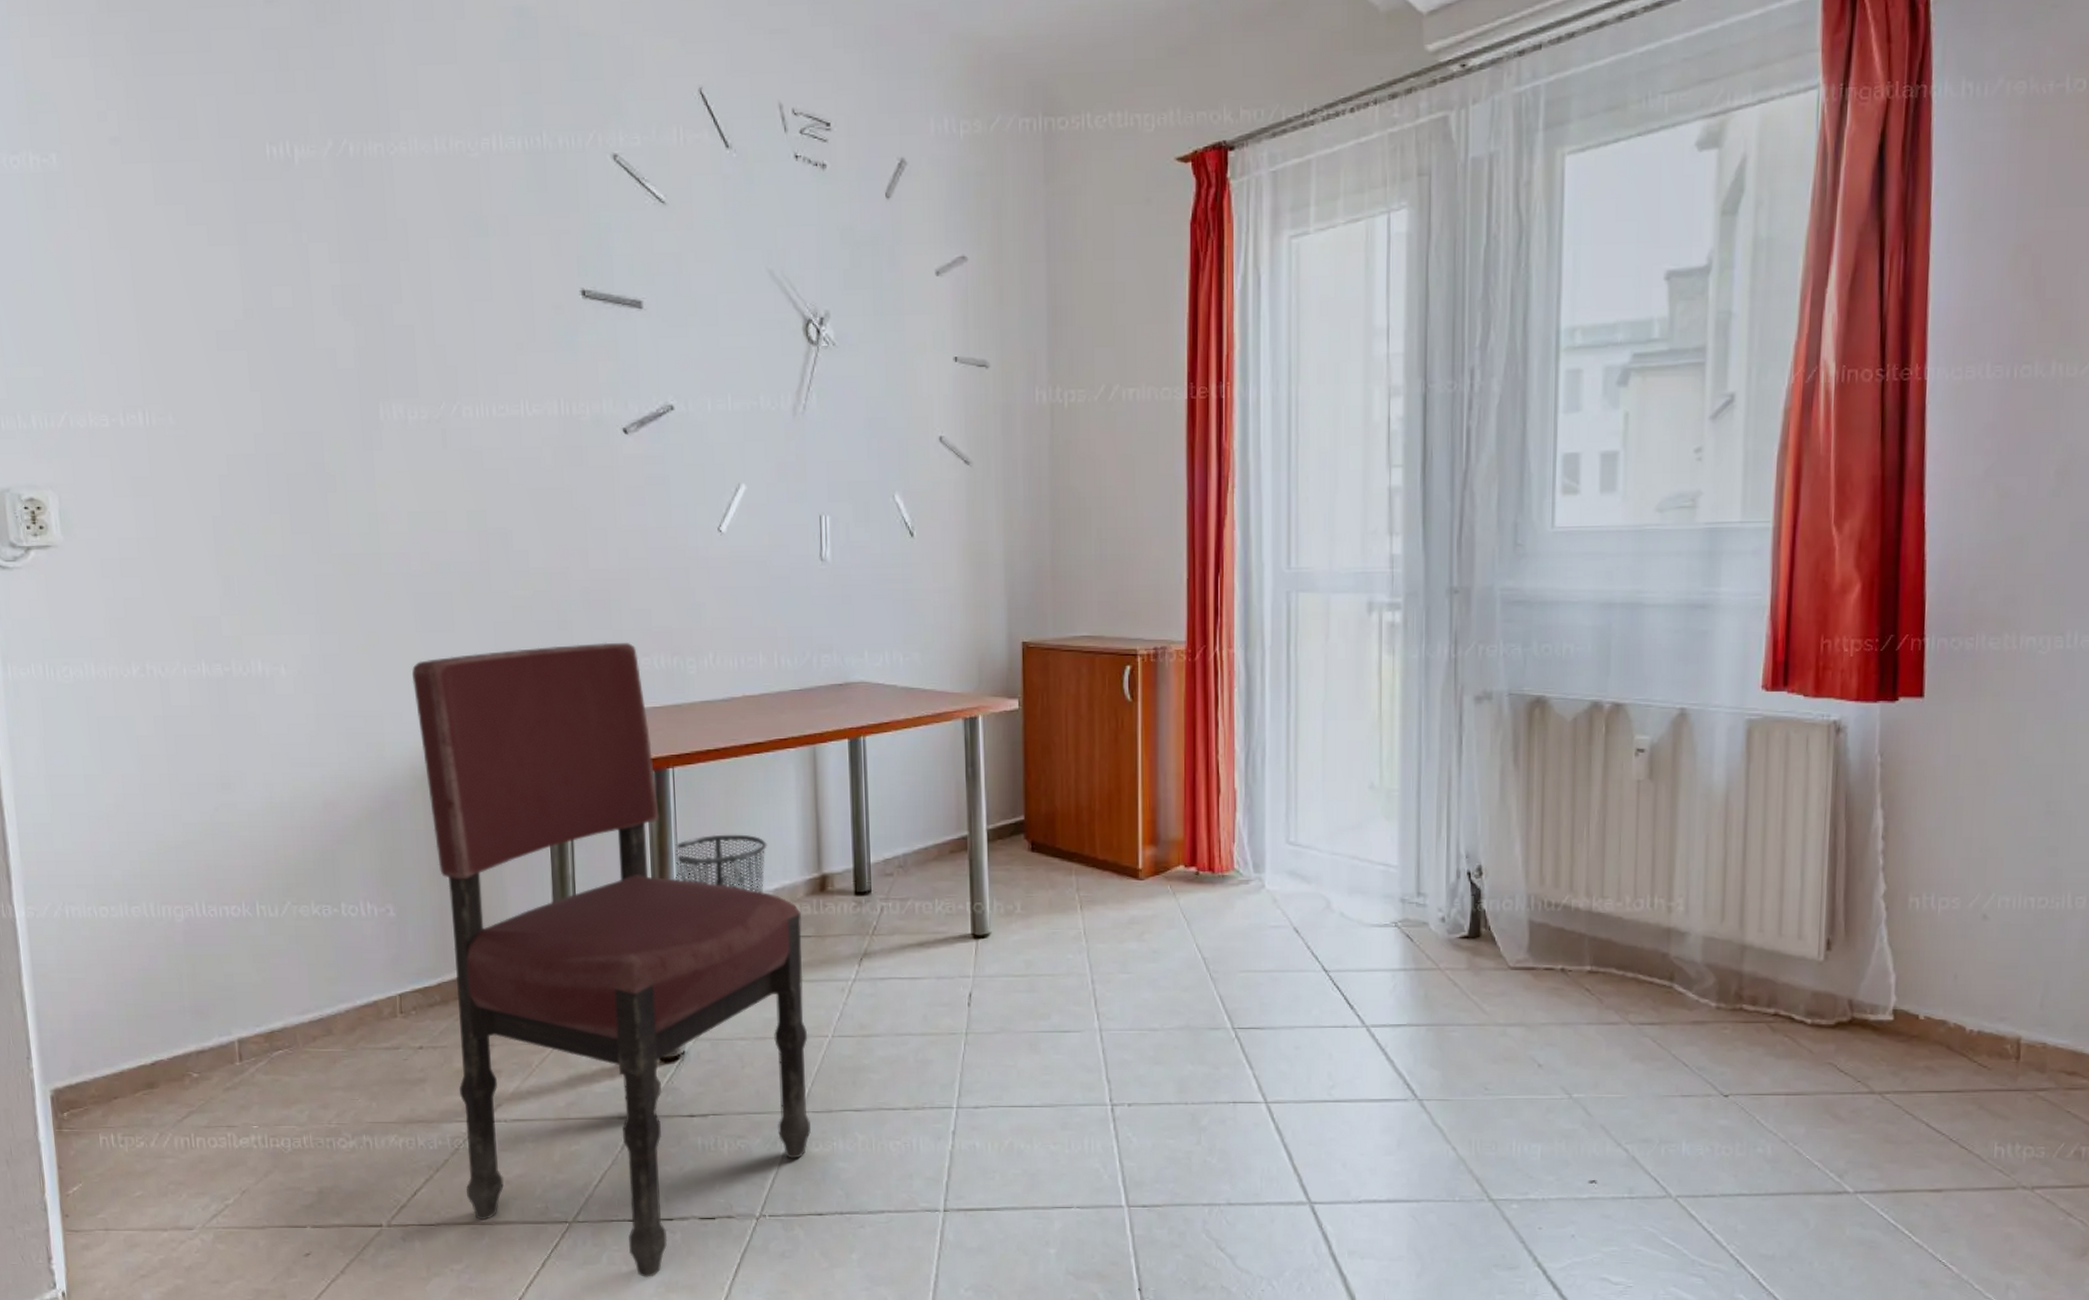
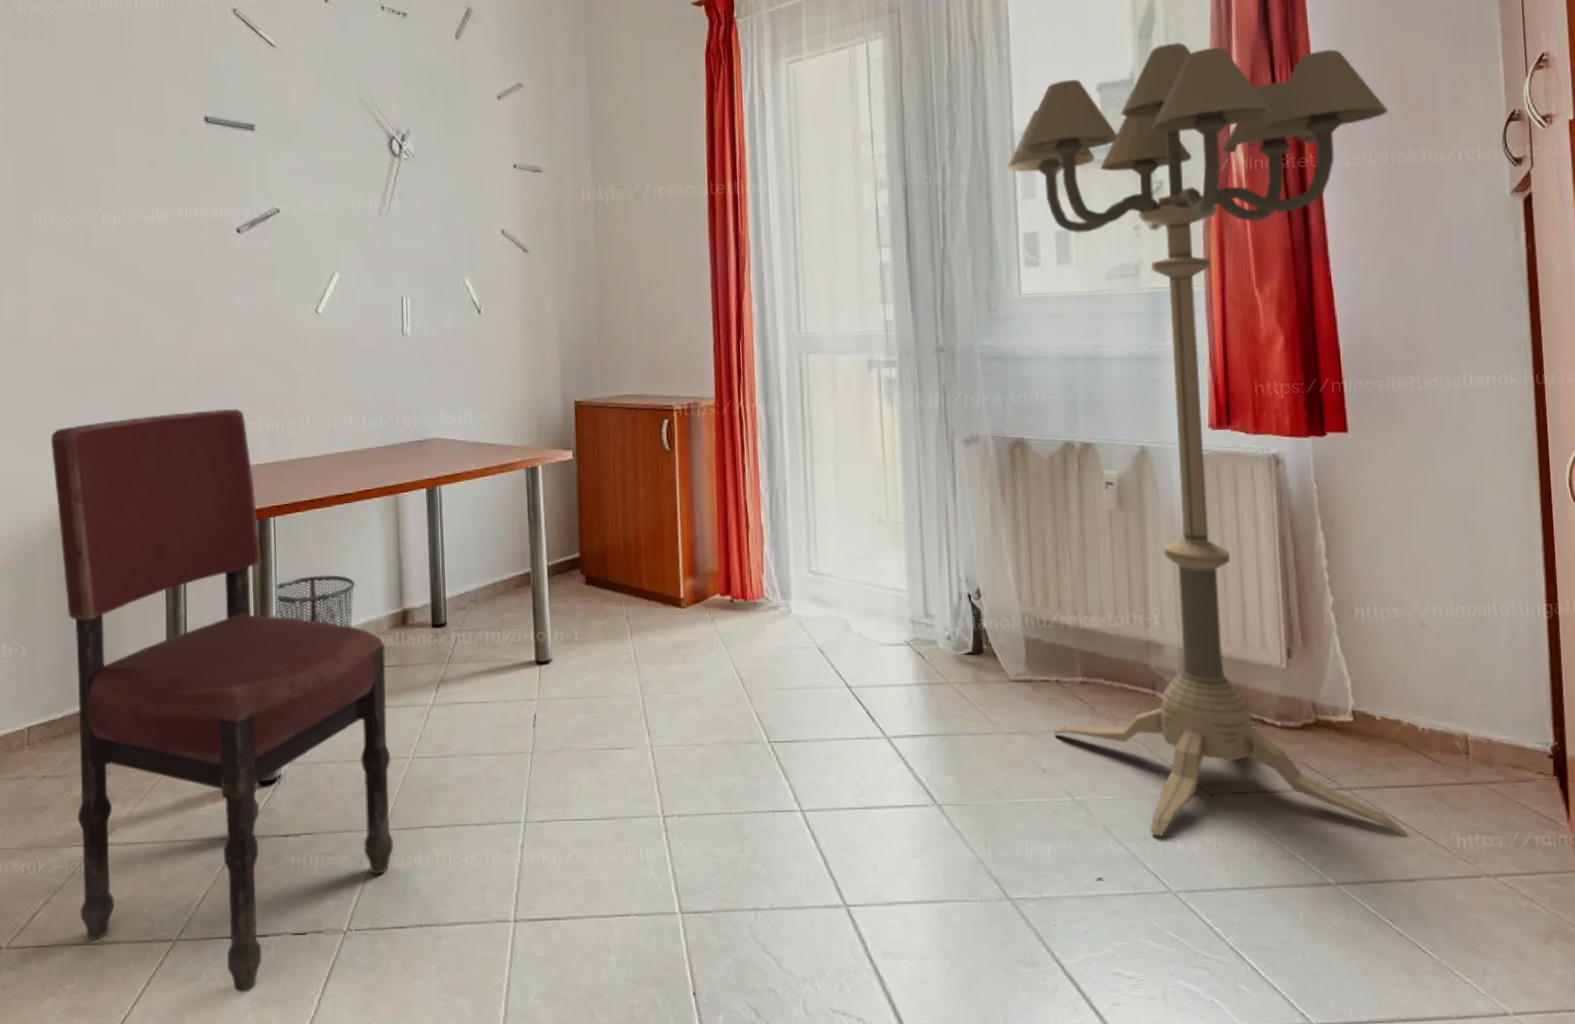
floor lamp: none [1548,221,2017,1145] -> present [1006,42,1409,837]

